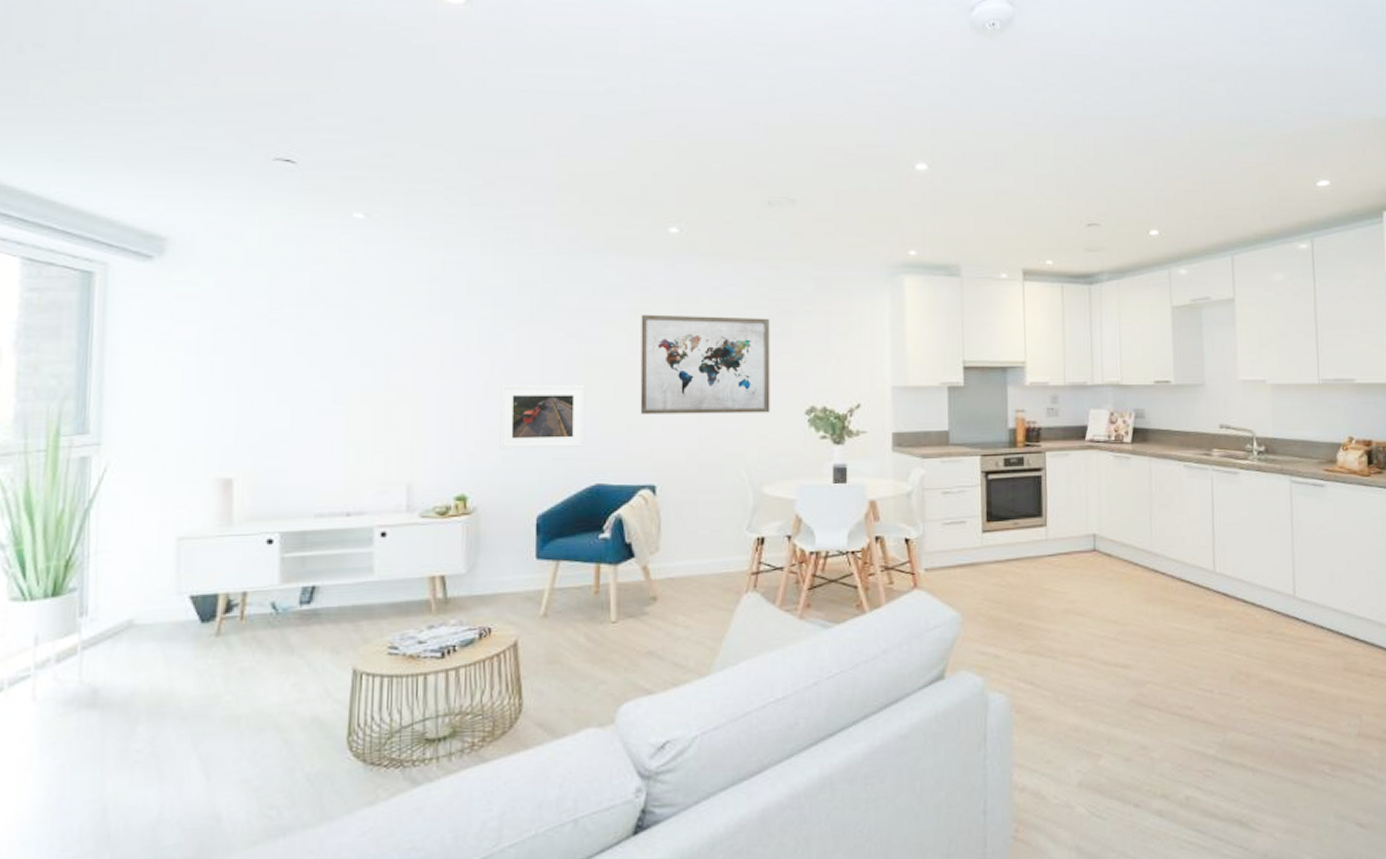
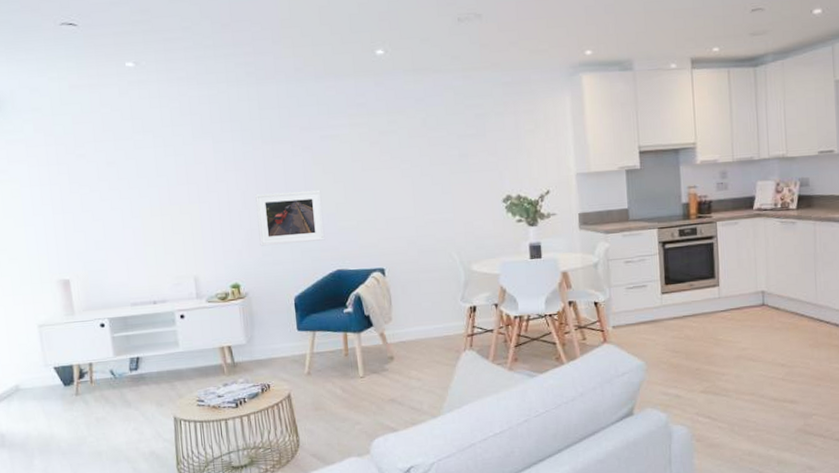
wall art: present [640,314,770,415] -> none [359,122,473,211]

